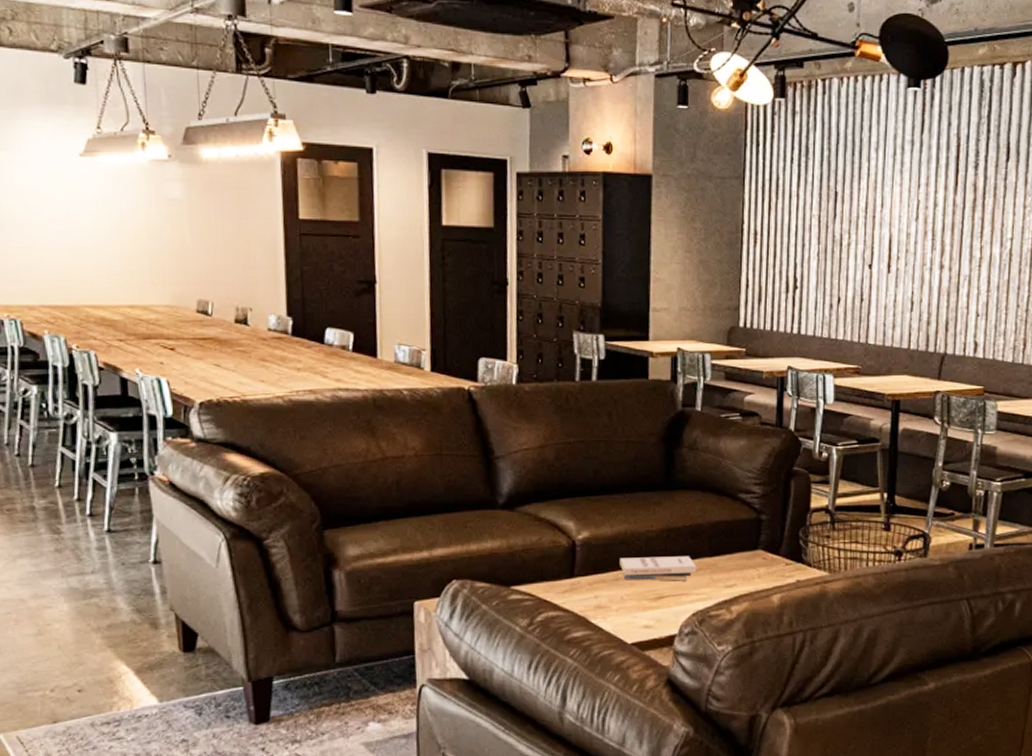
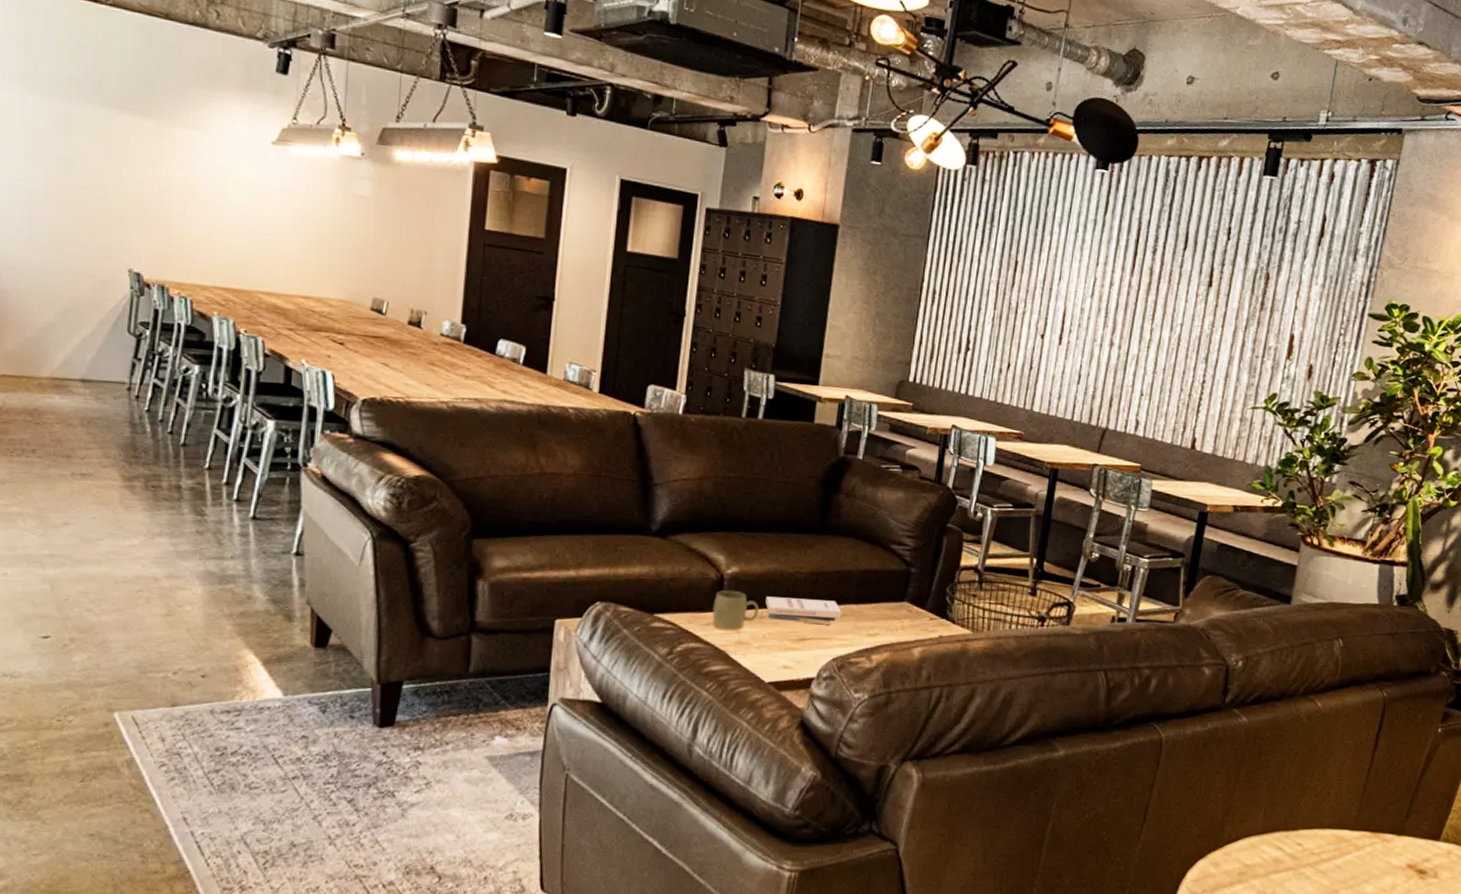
mug: none [568,555,615,597] -> present [712,590,760,631]

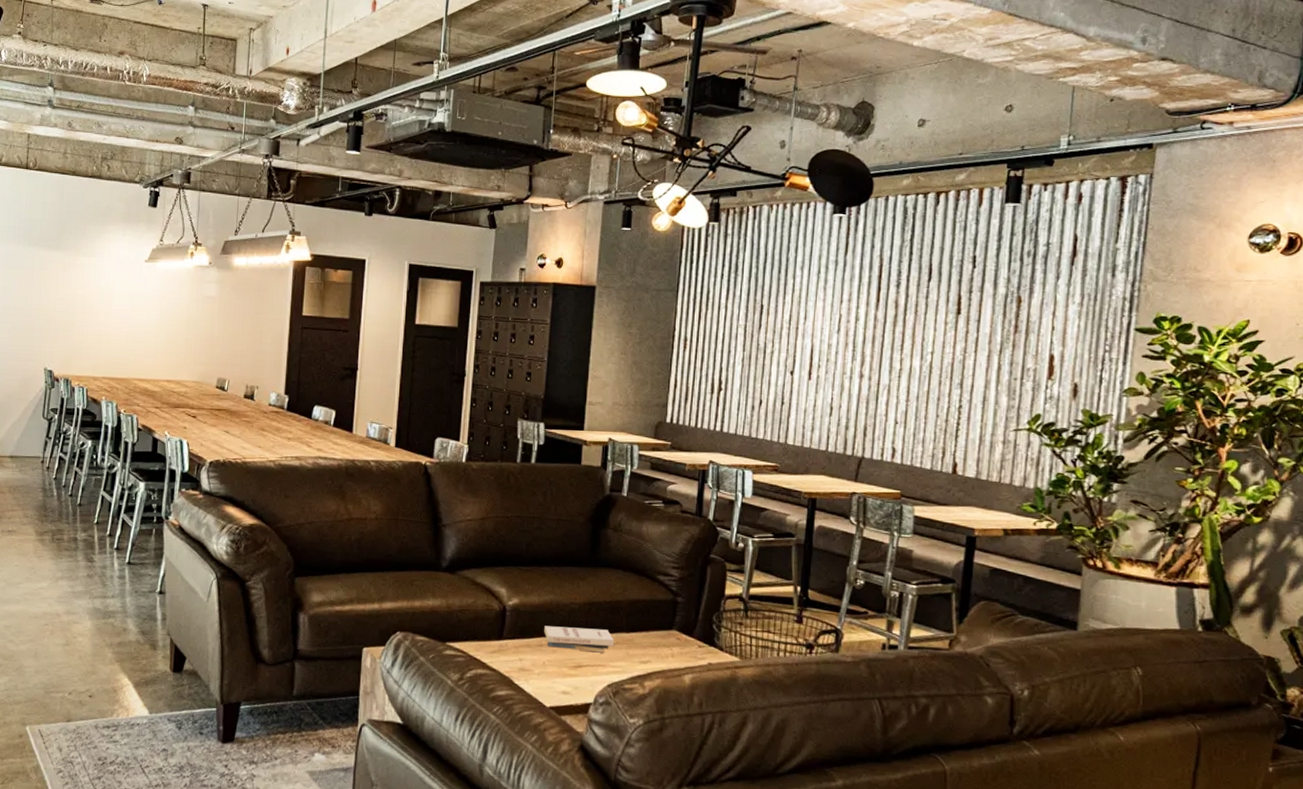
mug: present [712,590,760,631] -> none [497,620,539,659]

